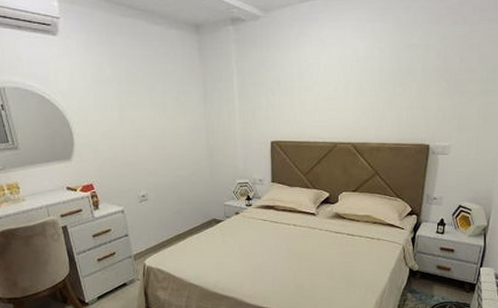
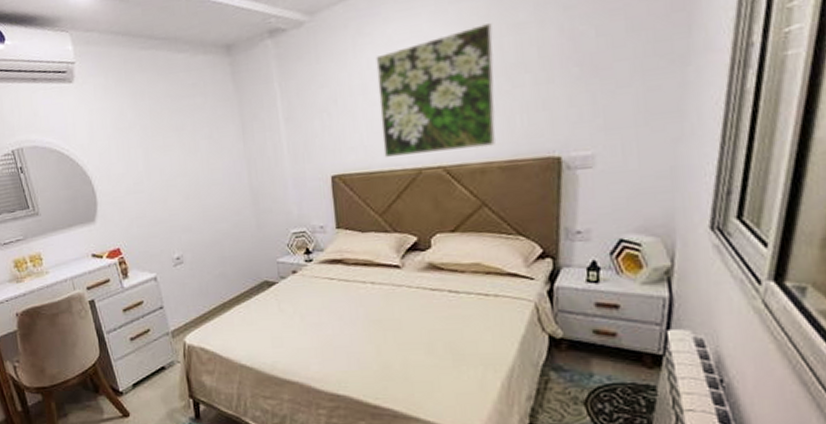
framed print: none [311,41,394,132] -> present [375,23,497,157]

